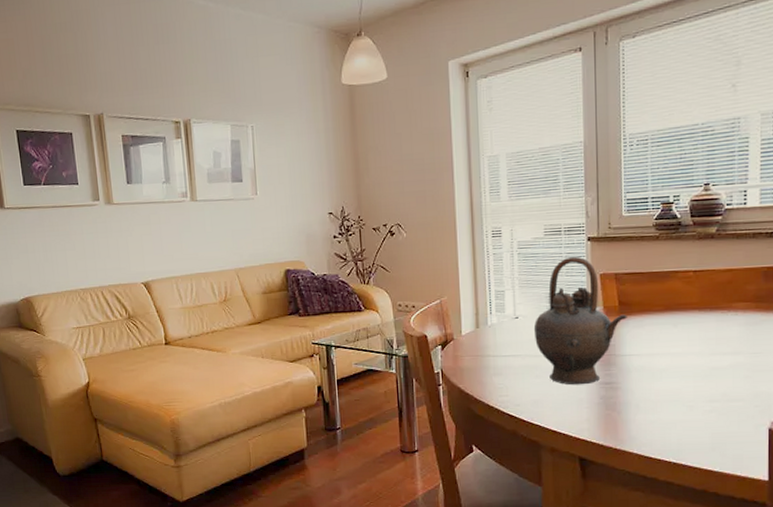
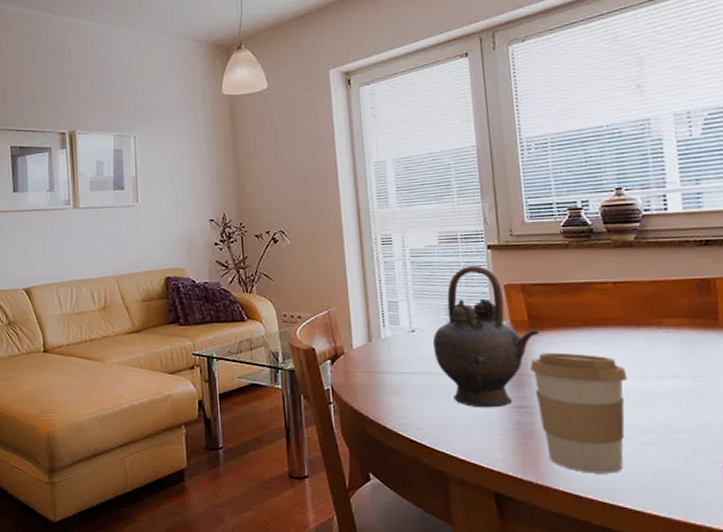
coffee cup: none [617,334,699,438] -> present [529,352,628,474]

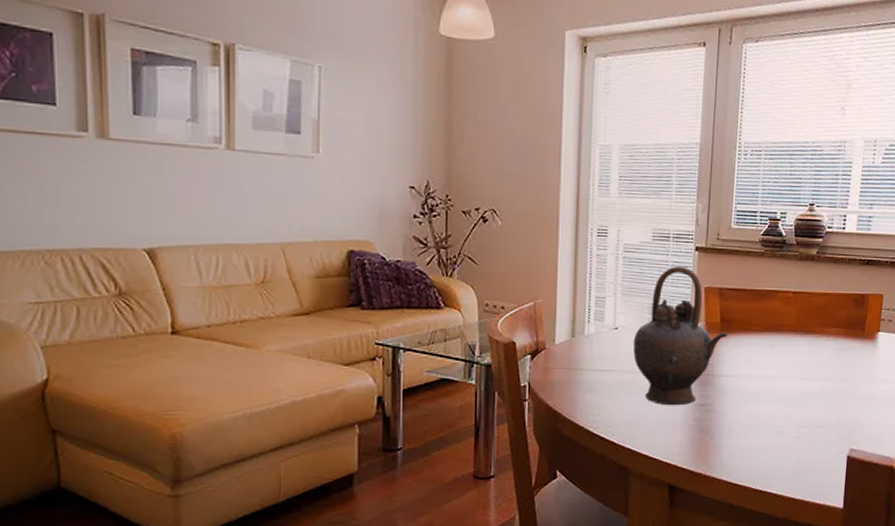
coffee cup: present [529,352,628,474] -> none [715,355,791,464]

